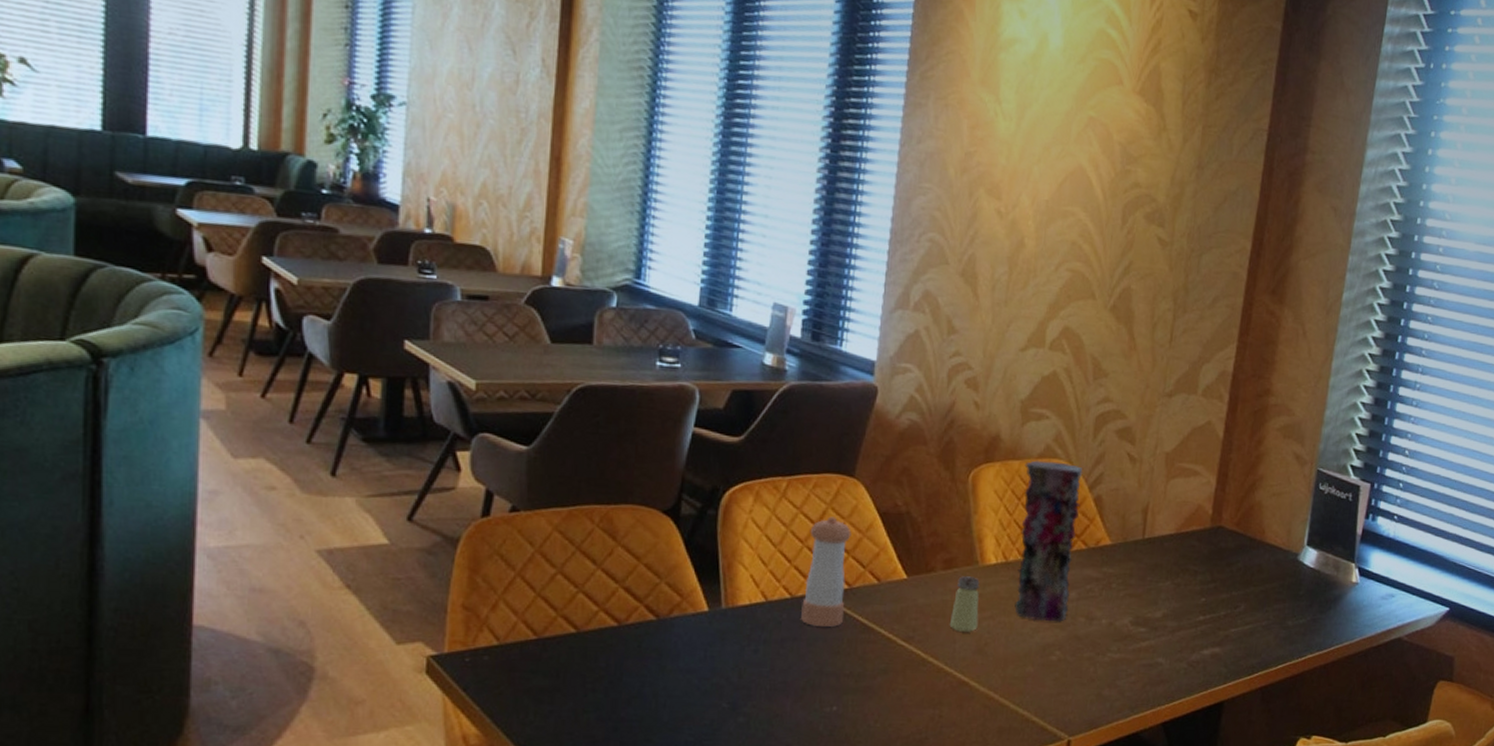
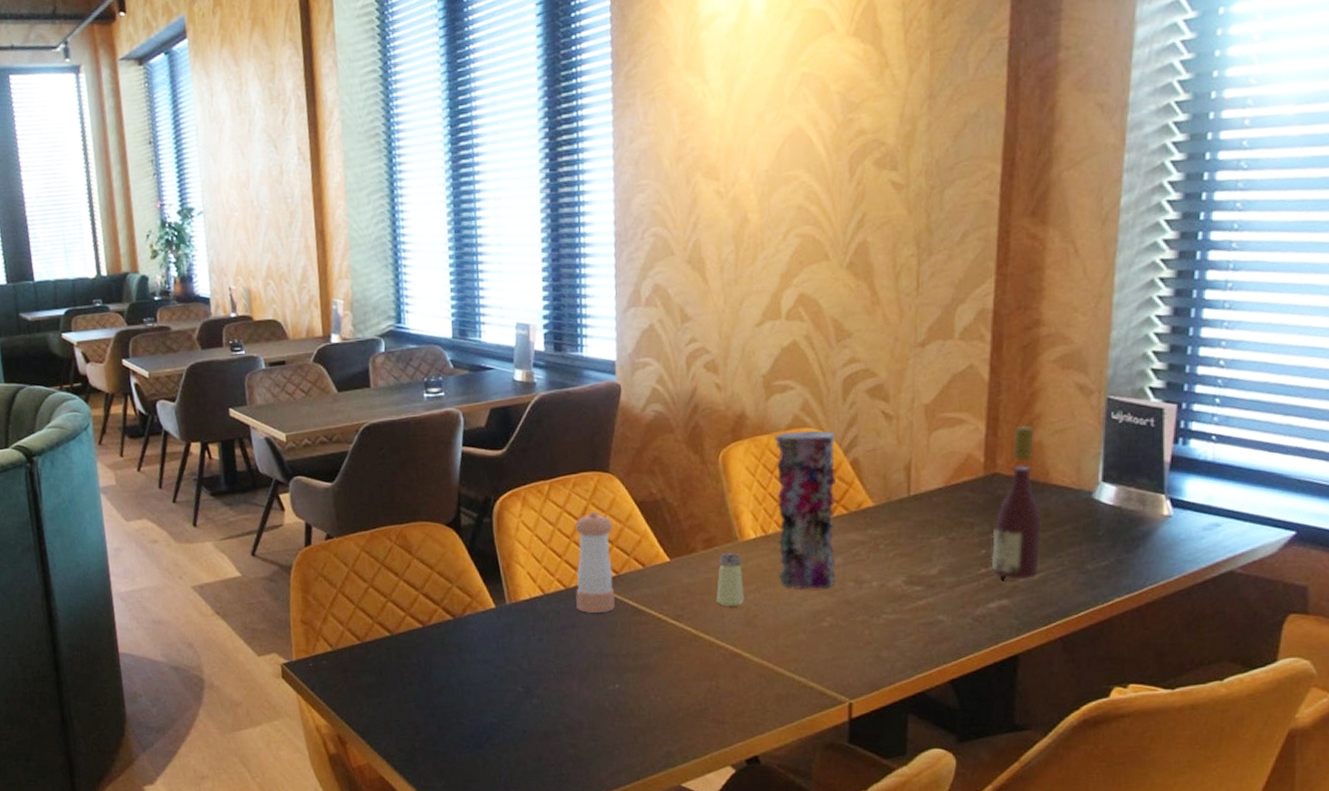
wine bottle: none [1208,484,1256,630] -> present [991,425,1041,579]

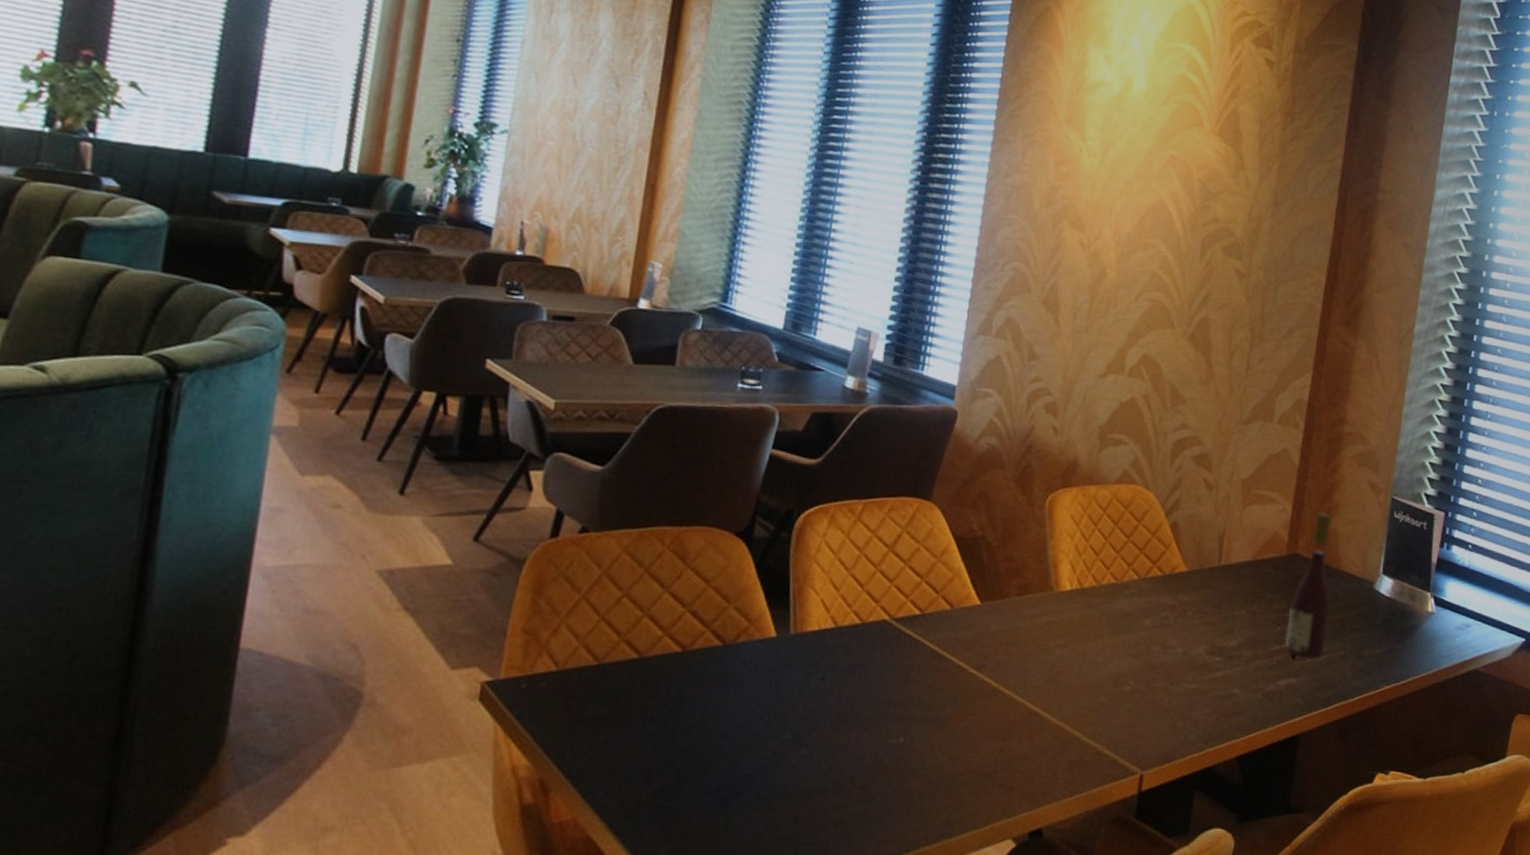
pepper shaker: present [574,511,615,613] -> none [870,540,926,654]
saltshaker: present [716,553,744,606] -> none [1022,602,1054,660]
vase: present [773,430,837,590] -> none [1089,485,1160,651]

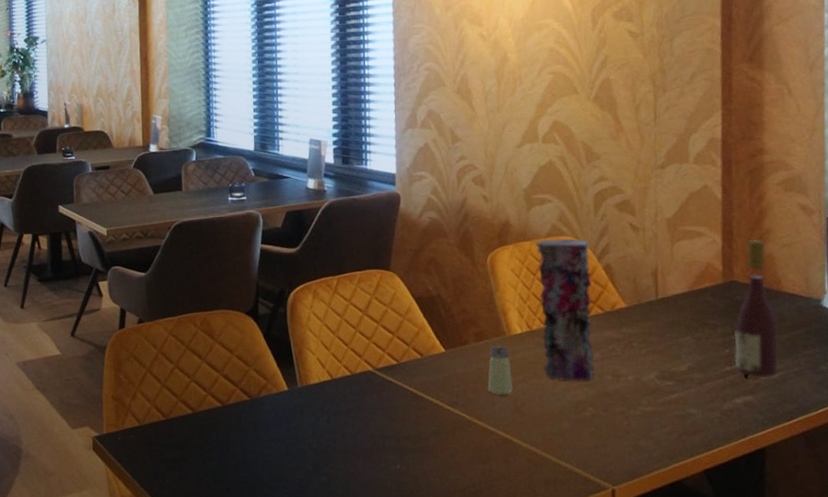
saltshaker: none [1022,602,1054,660] -> present [487,346,513,395]
vase: none [1089,485,1160,651] -> present [535,238,595,382]

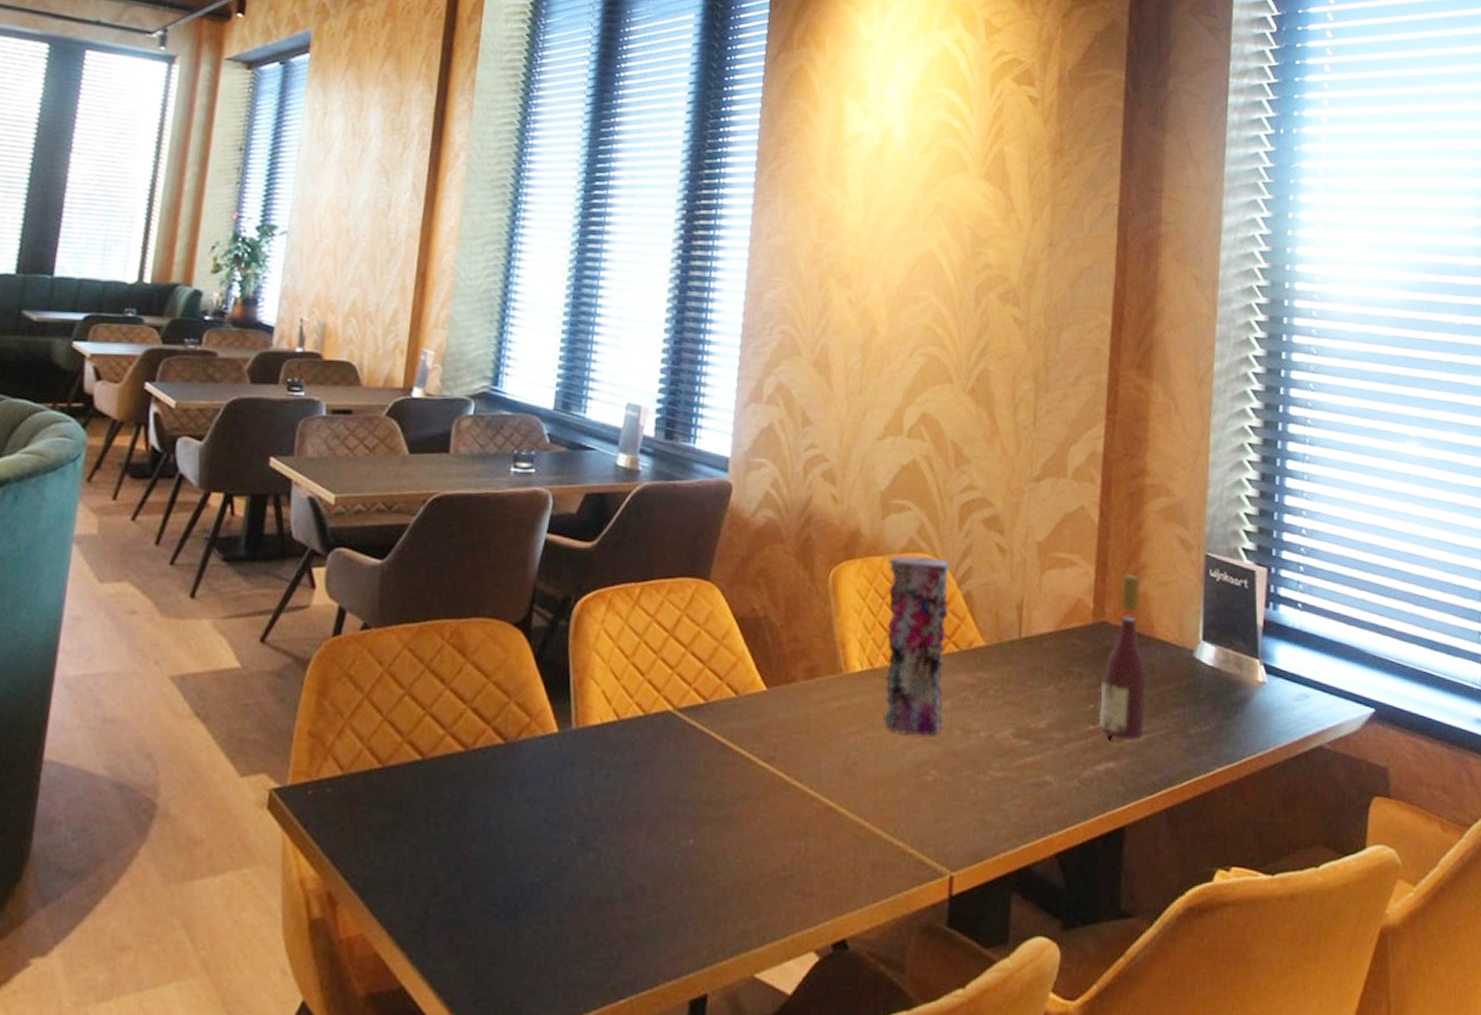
saltshaker: present [487,346,513,395] -> none [813,686,845,750]

